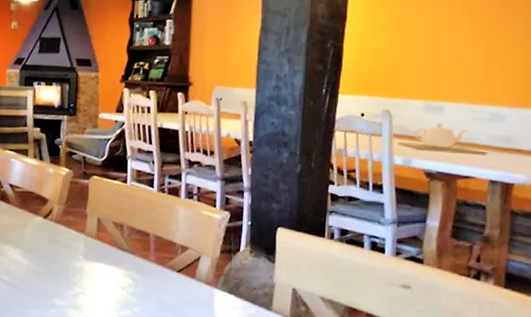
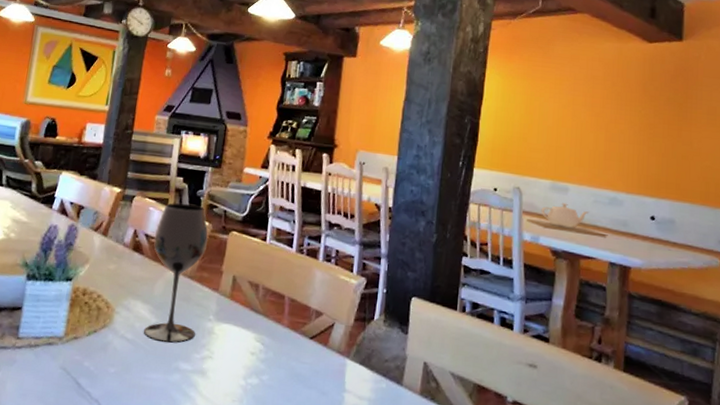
wineglass: none [18,152,70,282] -> present [143,203,208,343]

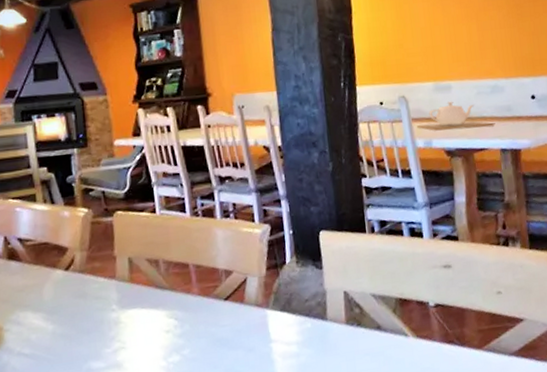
wineglass: present [143,203,208,343] -> none [29,193,101,348]

